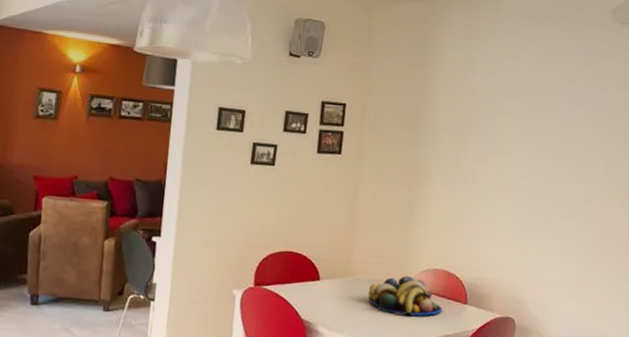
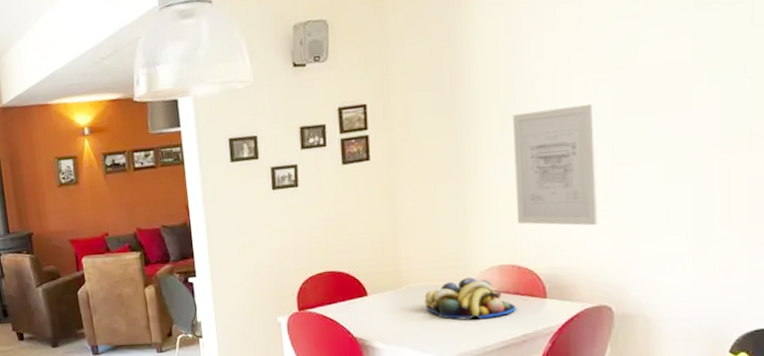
wall art: none [452,139,520,247] -> present [513,103,598,226]

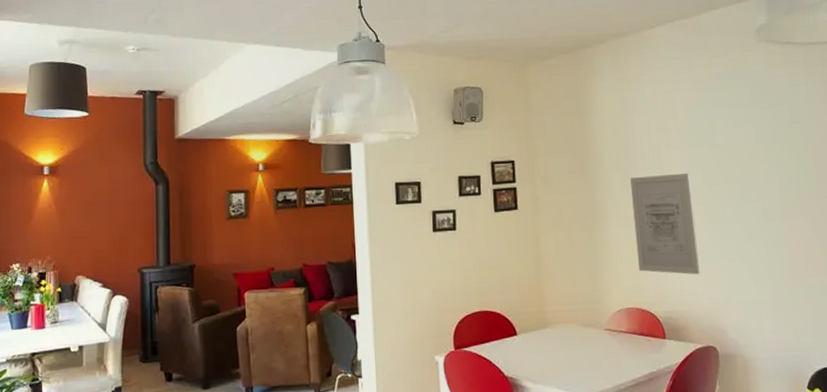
fruit bowl: present [424,277,516,320] -> none [566,319,642,359]

